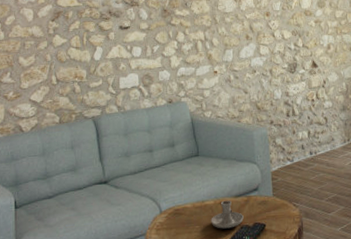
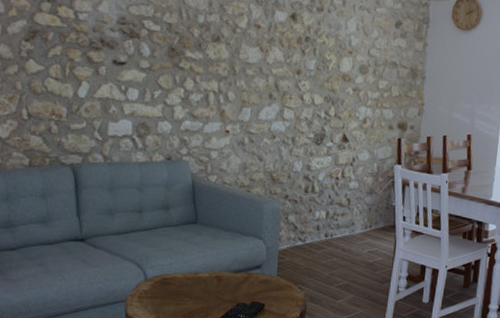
candle holder: present [211,200,244,229] -> none [203,274,241,305]

